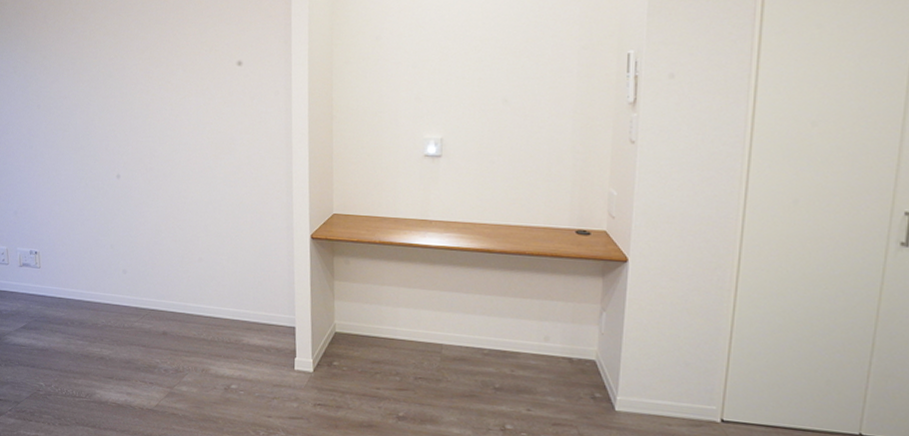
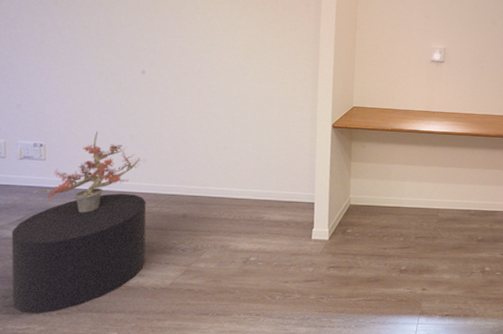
stool: none [18,305,132,423] -> present [11,193,147,314]
potted plant: none [32,239,122,324] -> present [33,131,141,213]

